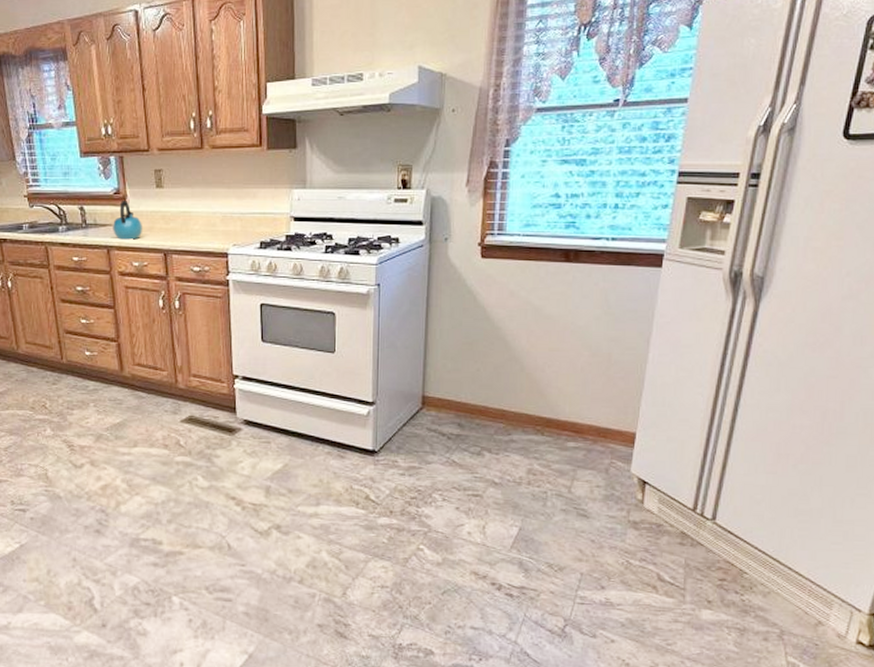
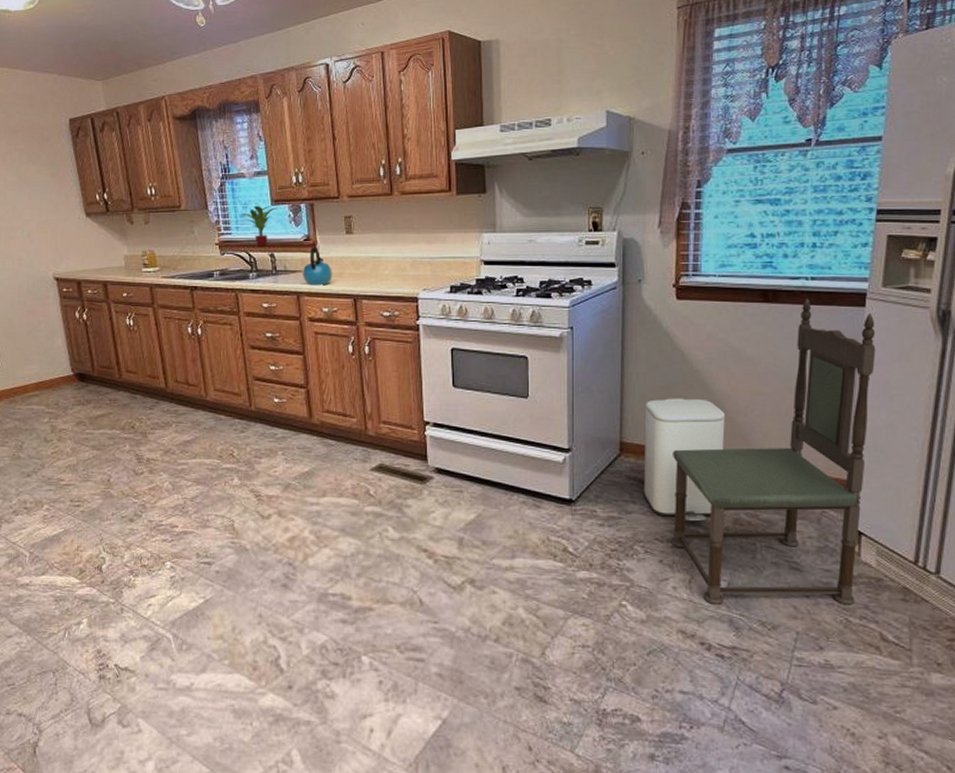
potted plant: none [49,158,87,201] -> present [240,206,278,248]
pedal bin: none [443,354,523,472] -> present [643,398,725,522]
dining chair: none [467,259,670,548] -> present [671,298,876,605]

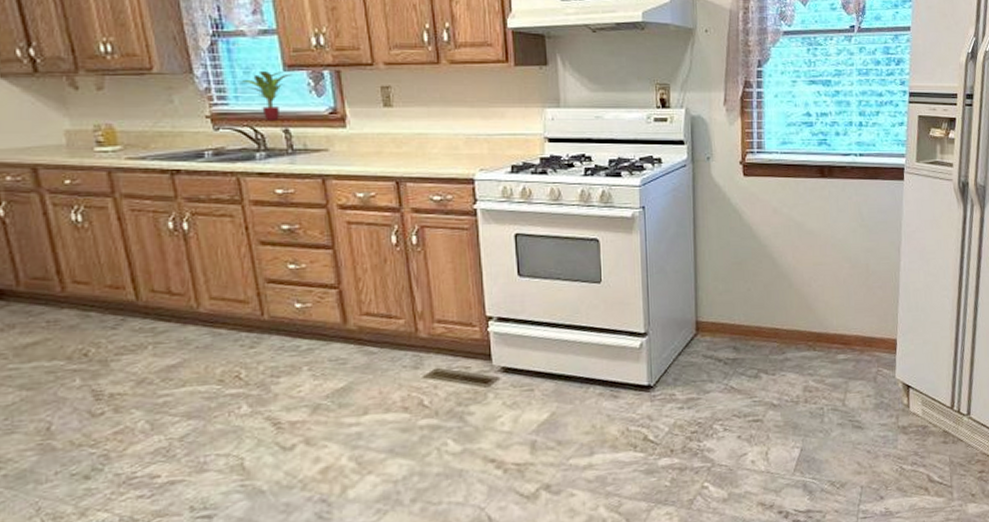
kettle: present [303,246,333,286] -> none [329,120,369,167]
pedal bin: present [643,398,725,522] -> none [718,272,792,394]
dining chair: present [671,298,876,605] -> none [746,173,914,472]

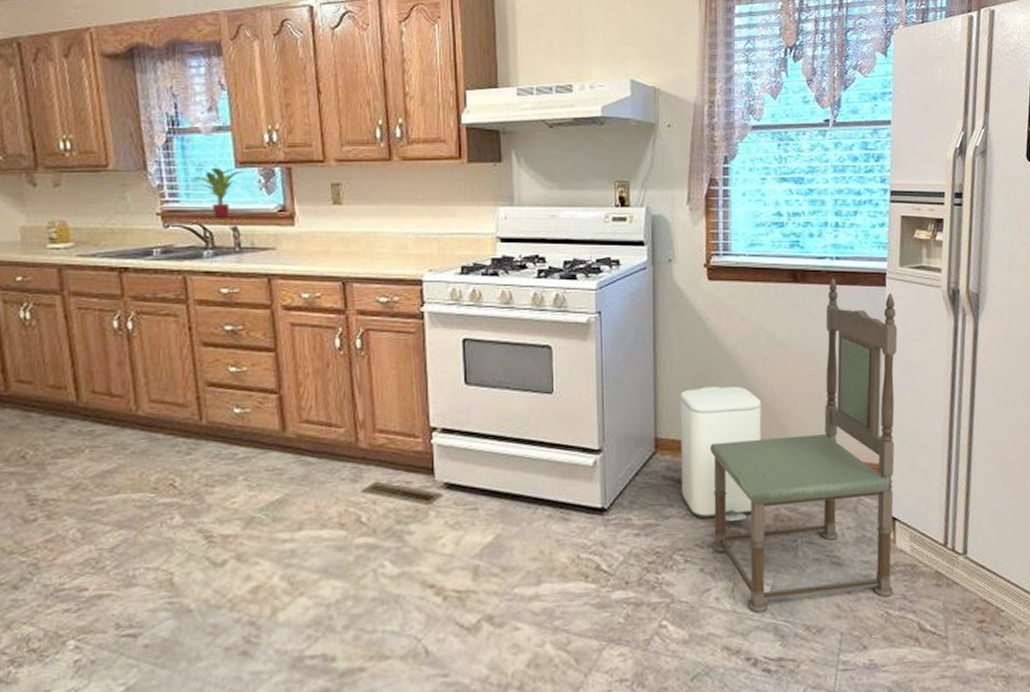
pedal bin: none [718,272,792,394] -> present [680,386,762,522]
dining chair: none [746,173,914,472] -> present [710,278,898,613]

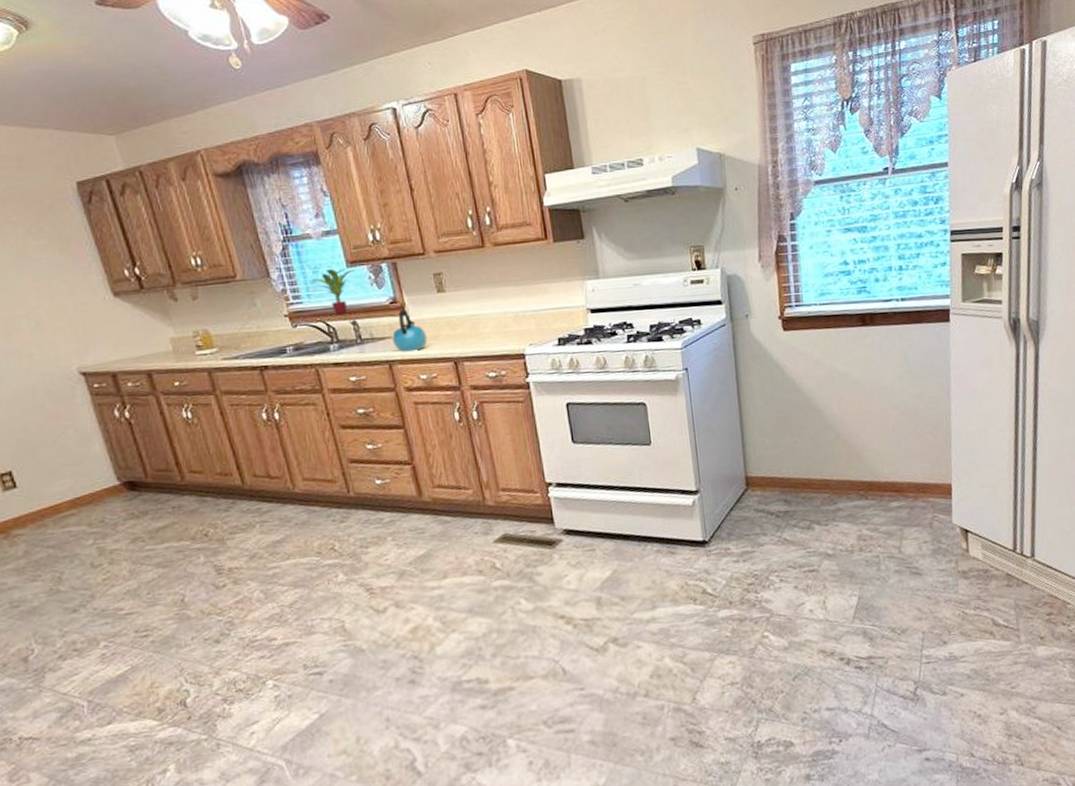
kettle: none [276,218,316,266] -> present [392,308,428,352]
pedal bin: present [680,386,762,522] -> none [765,424,842,545]
dining chair: present [710,278,898,613] -> none [795,319,968,620]

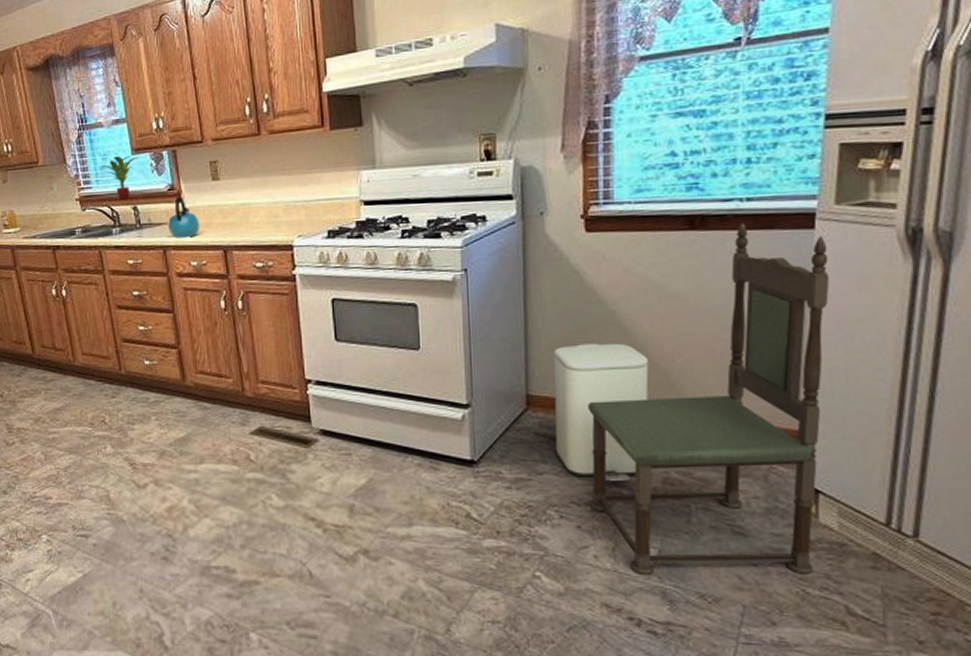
pedal bin: none [765,424,842,545] -> present [554,343,649,482]
dining chair: none [795,319,968,620] -> present [588,223,830,575]

